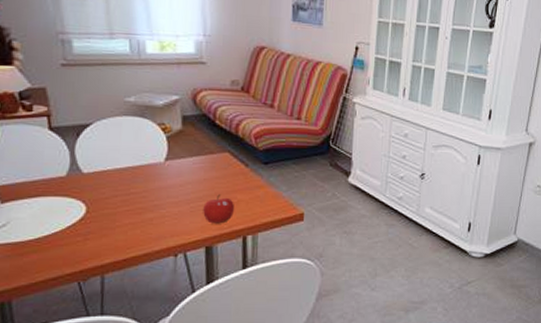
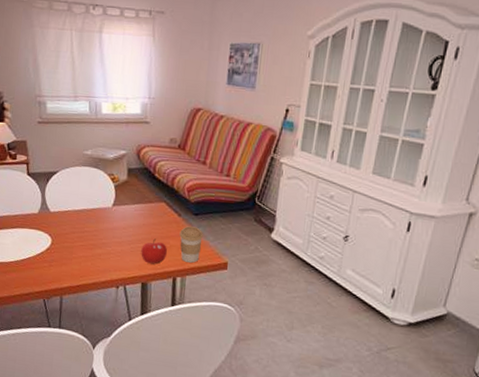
coffee cup: none [248,177,275,217] -> present [179,226,203,263]

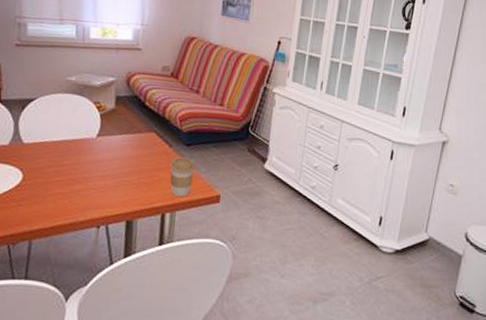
fruit: present [141,238,167,265] -> none [127,171,156,200]

